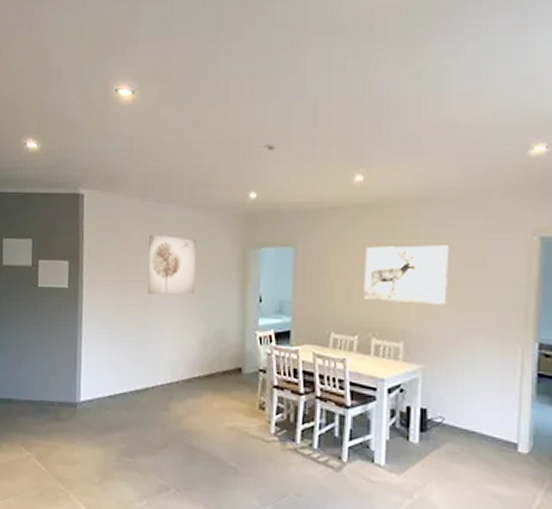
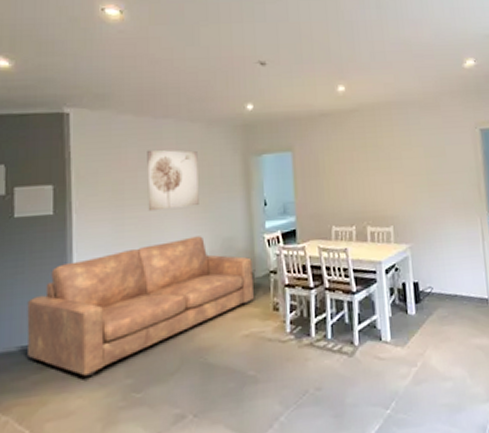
sofa: none [45,324,242,435] -> present [27,236,254,378]
wall art: present [364,245,450,305] -> none [353,141,422,192]

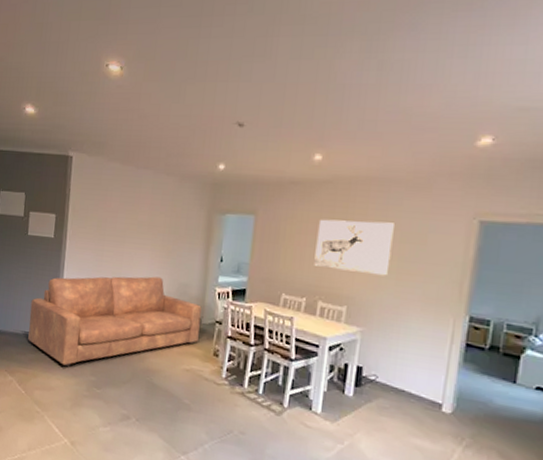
wall art: present [147,150,199,212] -> none [122,195,169,251]
wall art: none [353,141,422,192] -> present [314,219,396,276]

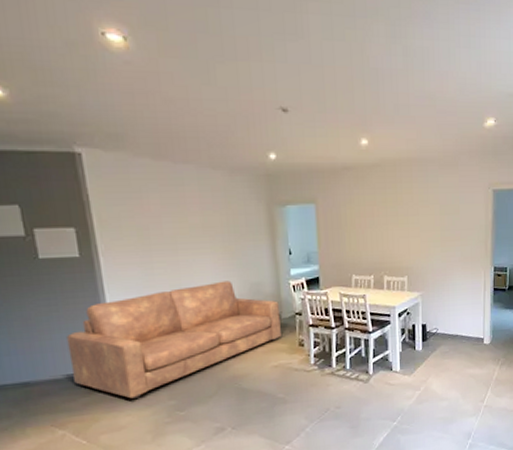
wall art: present [314,219,396,276] -> none [374,198,436,245]

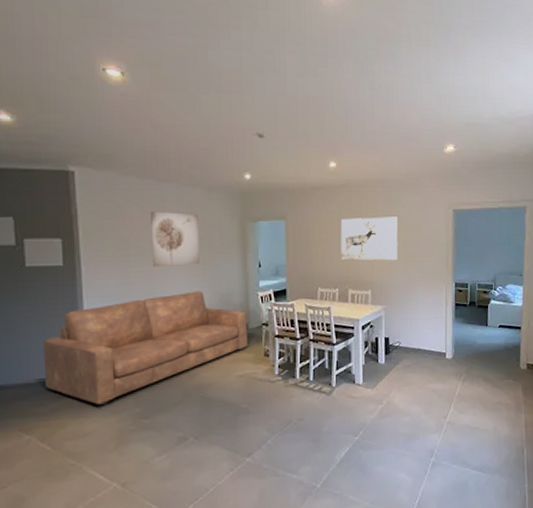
wall art: none [169,196,226,257] -> present [151,211,200,267]
wall art: none [374,198,436,245] -> present [340,217,399,261]

